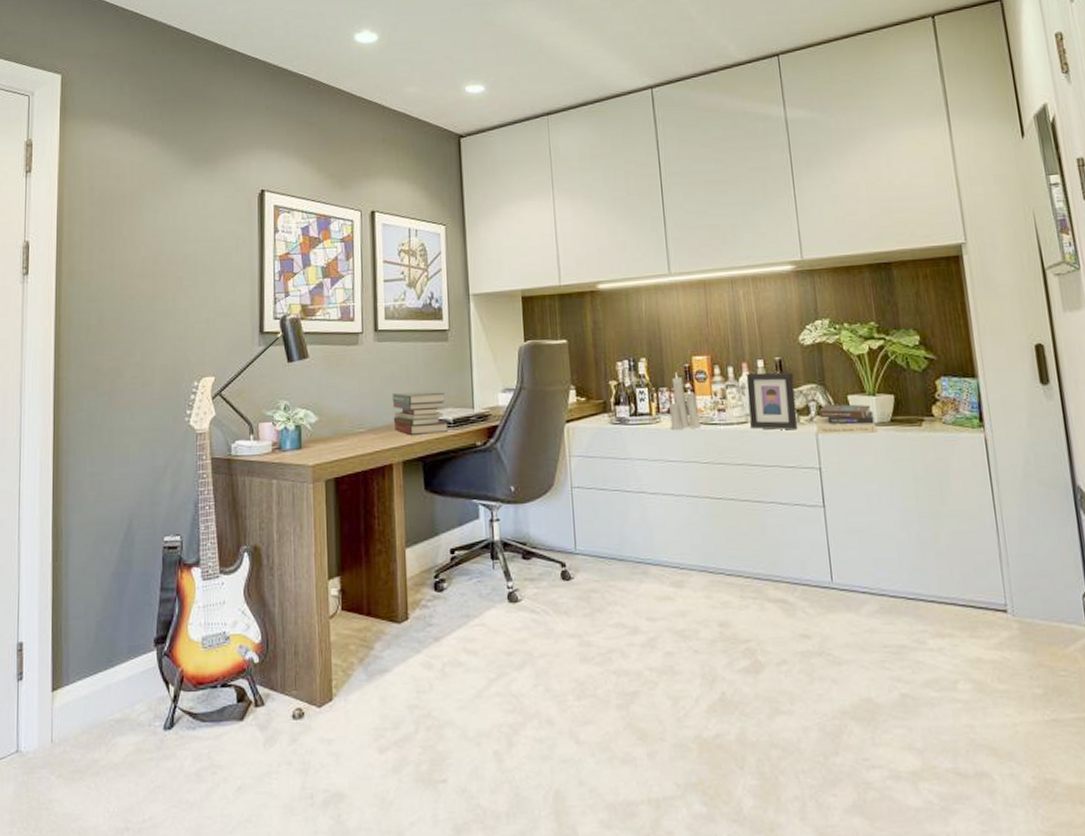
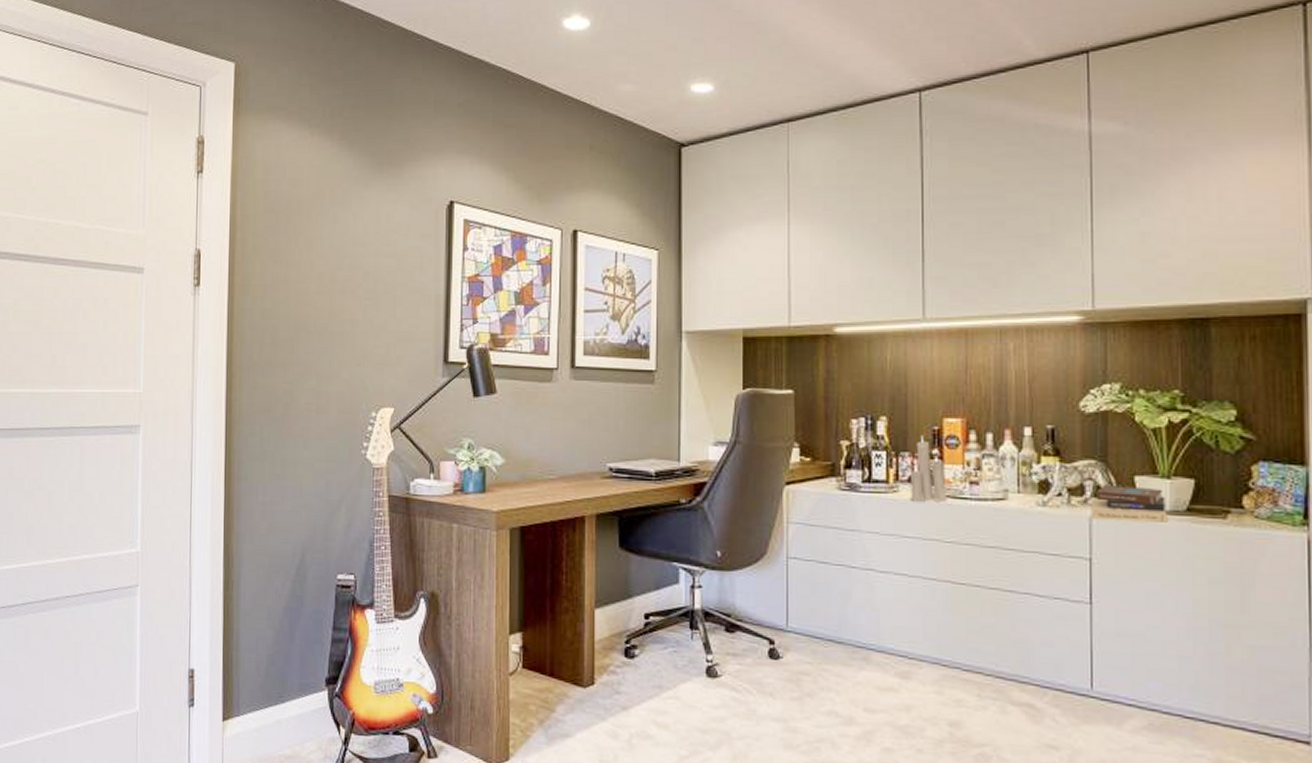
books: present [392,391,448,435] -> none [588,438,649,487]
picture frame: present [746,372,798,430] -> none [1008,442,1068,512]

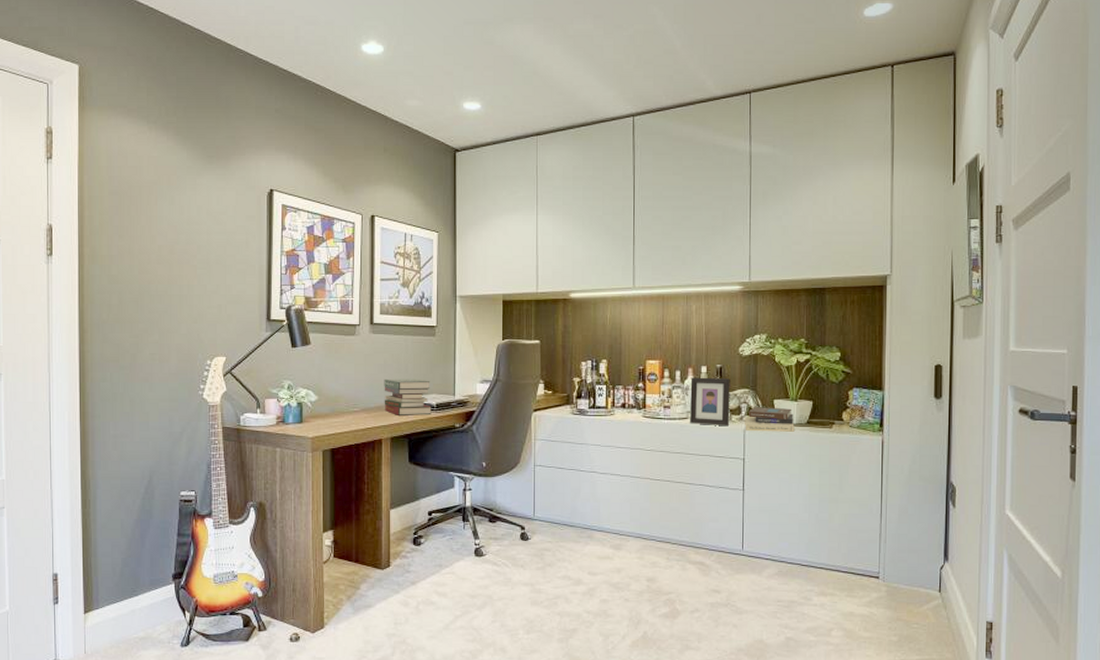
books: none [588,438,649,487] -> present [384,378,432,415]
candle: present [909,435,947,503] -> none [622,373,648,422]
picture frame: none [1008,442,1068,512] -> present [690,377,730,427]

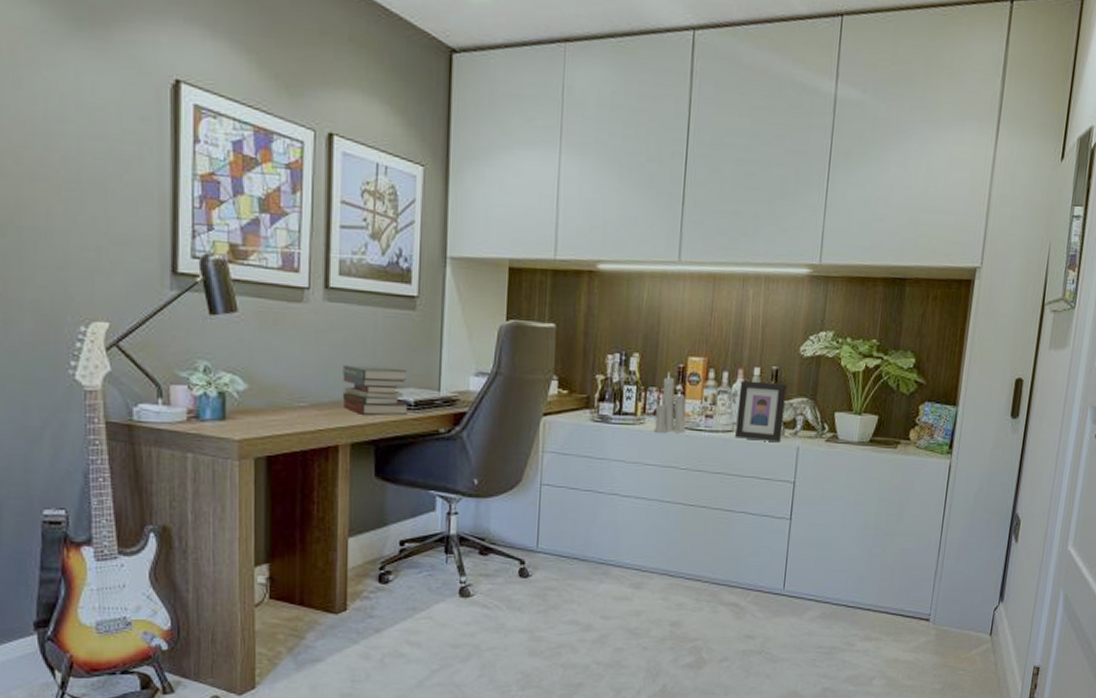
candle: none [622,373,648,422] -> present [655,372,686,434]
books: present [745,407,795,432] -> none [799,420,856,452]

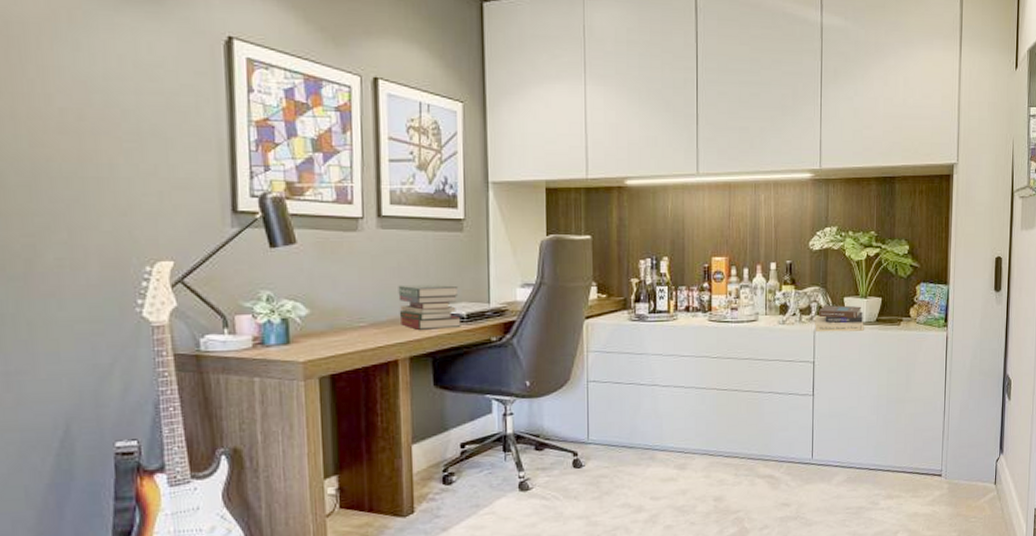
candle: present [655,372,686,434] -> none [686,272,714,328]
picture frame: present [735,380,787,443] -> none [759,274,800,328]
books: none [799,420,856,452] -> present [815,305,864,333]

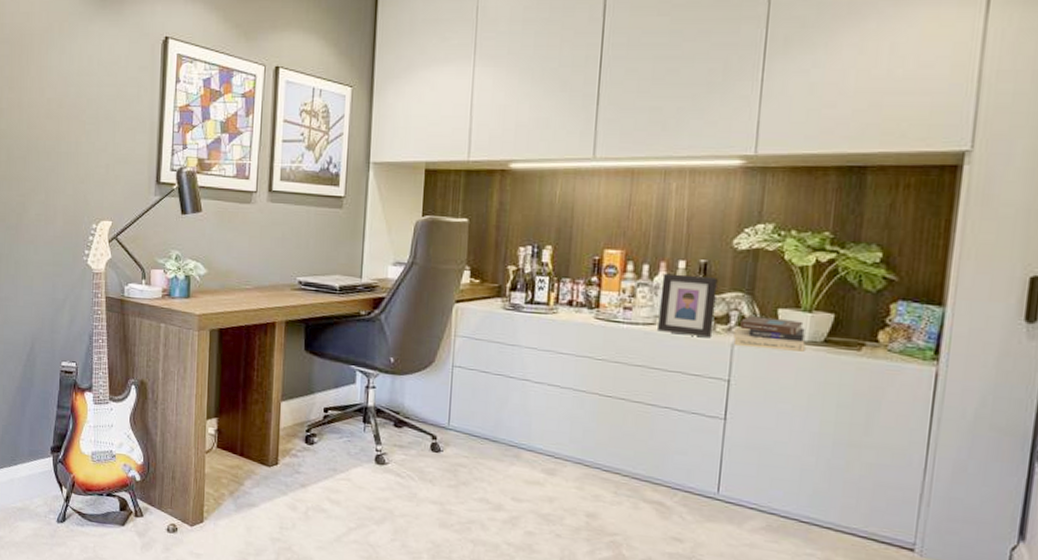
books: present [398,284,461,330] -> none [280,254,334,299]
picture frame: none [759,274,800,328] -> present [658,273,718,338]

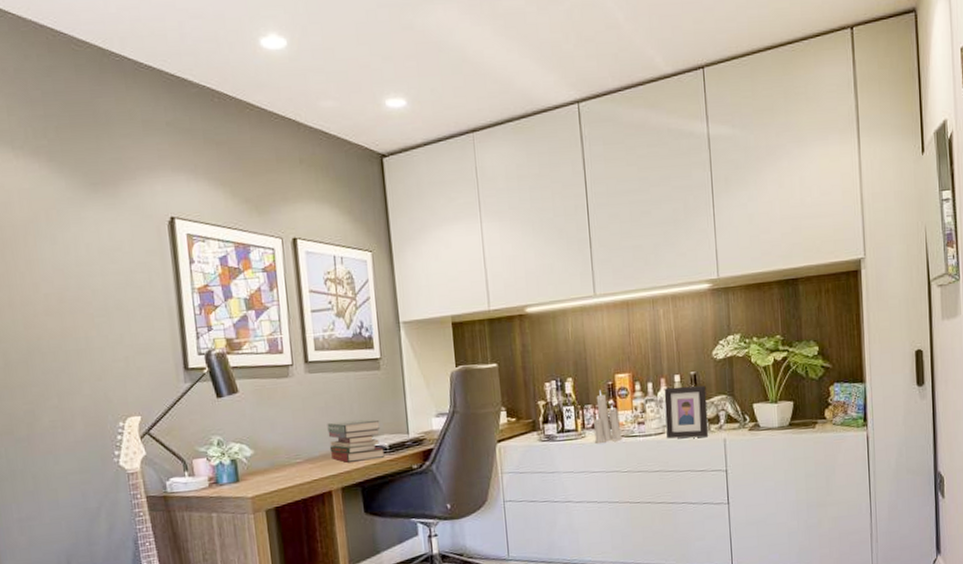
books: none [280,254,334,299] -> present [327,419,385,463]
candle: none [568,264,602,324] -> present [592,390,622,444]
books: present [733,316,806,352] -> none [724,411,777,441]

